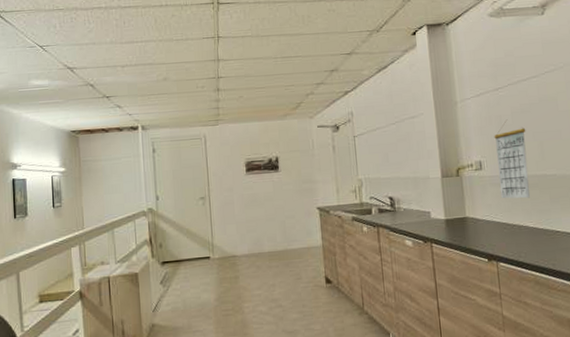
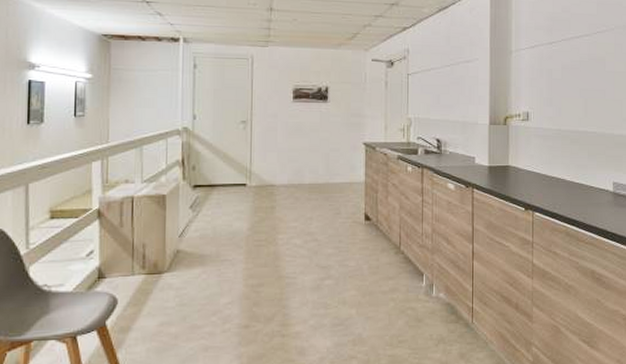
calendar: present [494,119,530,199] -> none [543,74,574,153]

